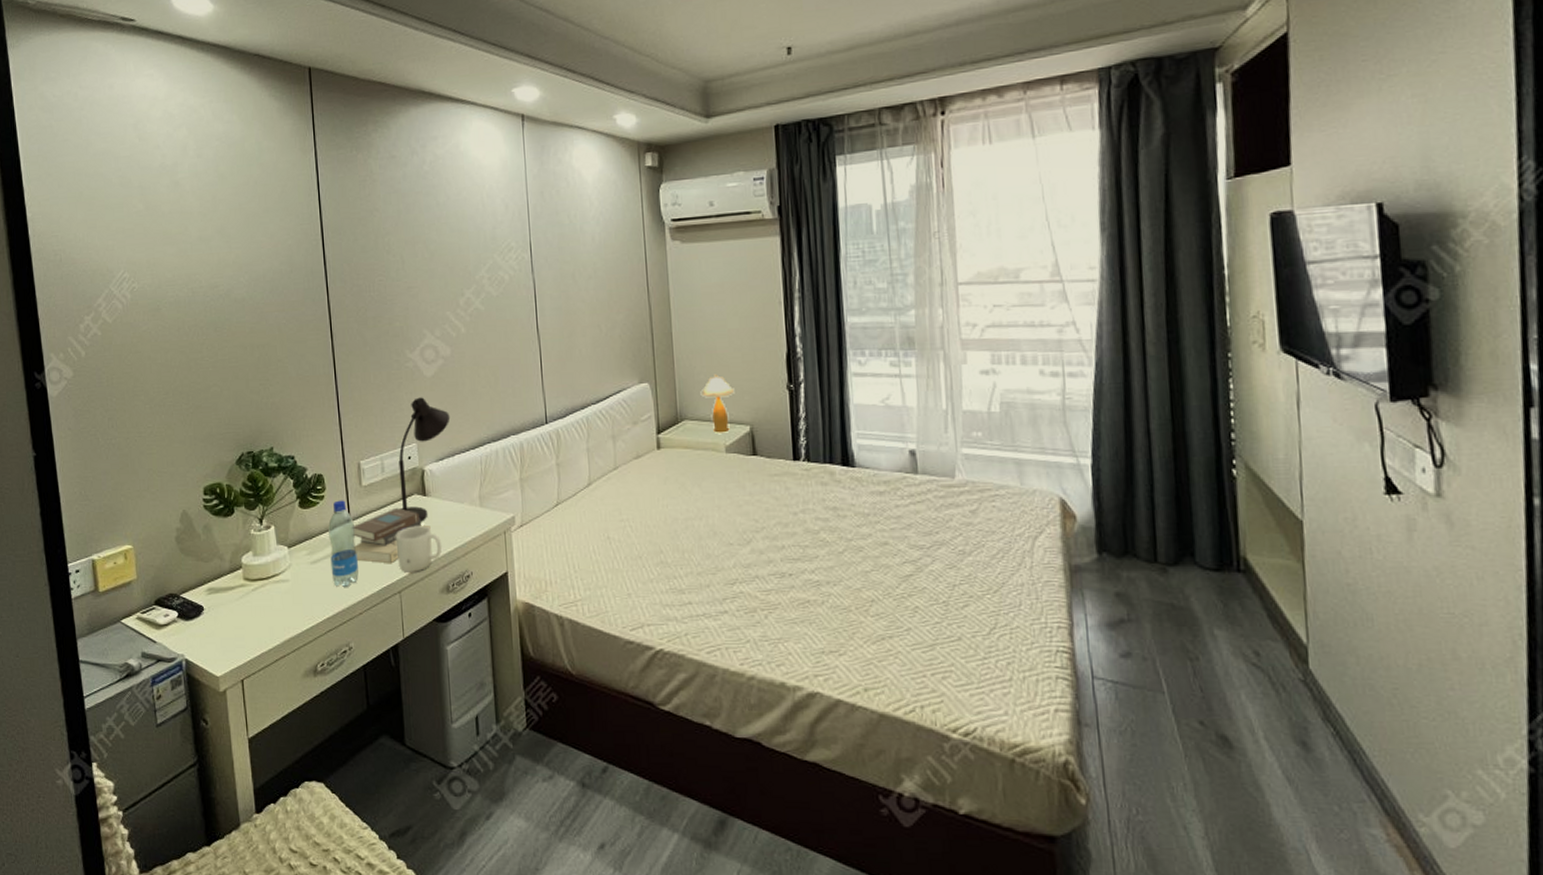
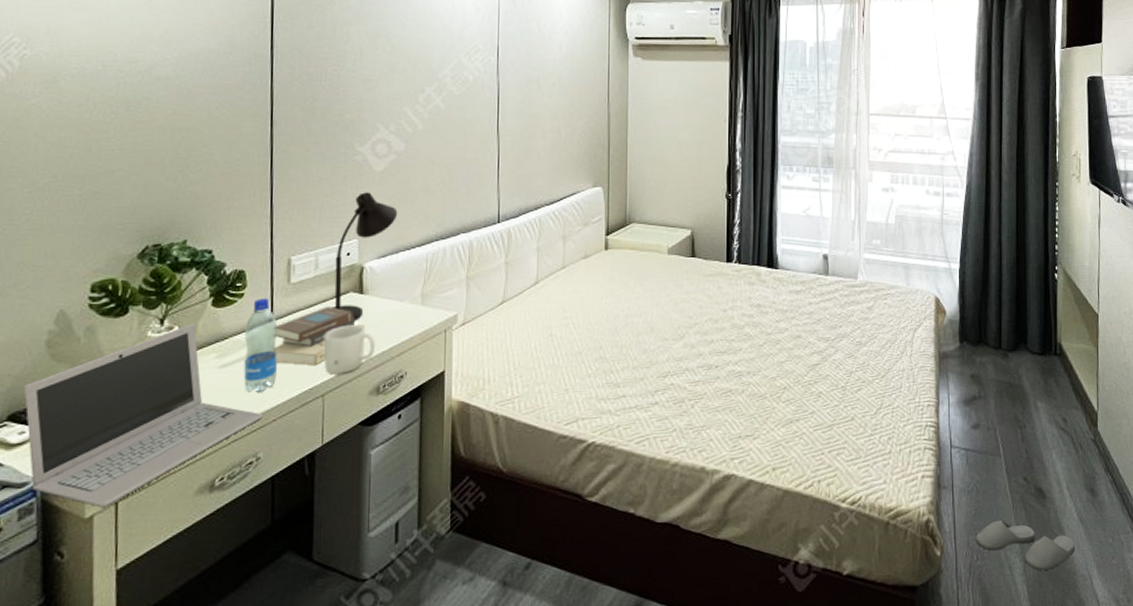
laptop: none [165,522,352,683] -> present [24,322,264,508]
table lamp: present [702,375,735,433] -> none [650,183,680,236]
slippers: none [1133,770,1282,836] -> present [975,520,1076,571]

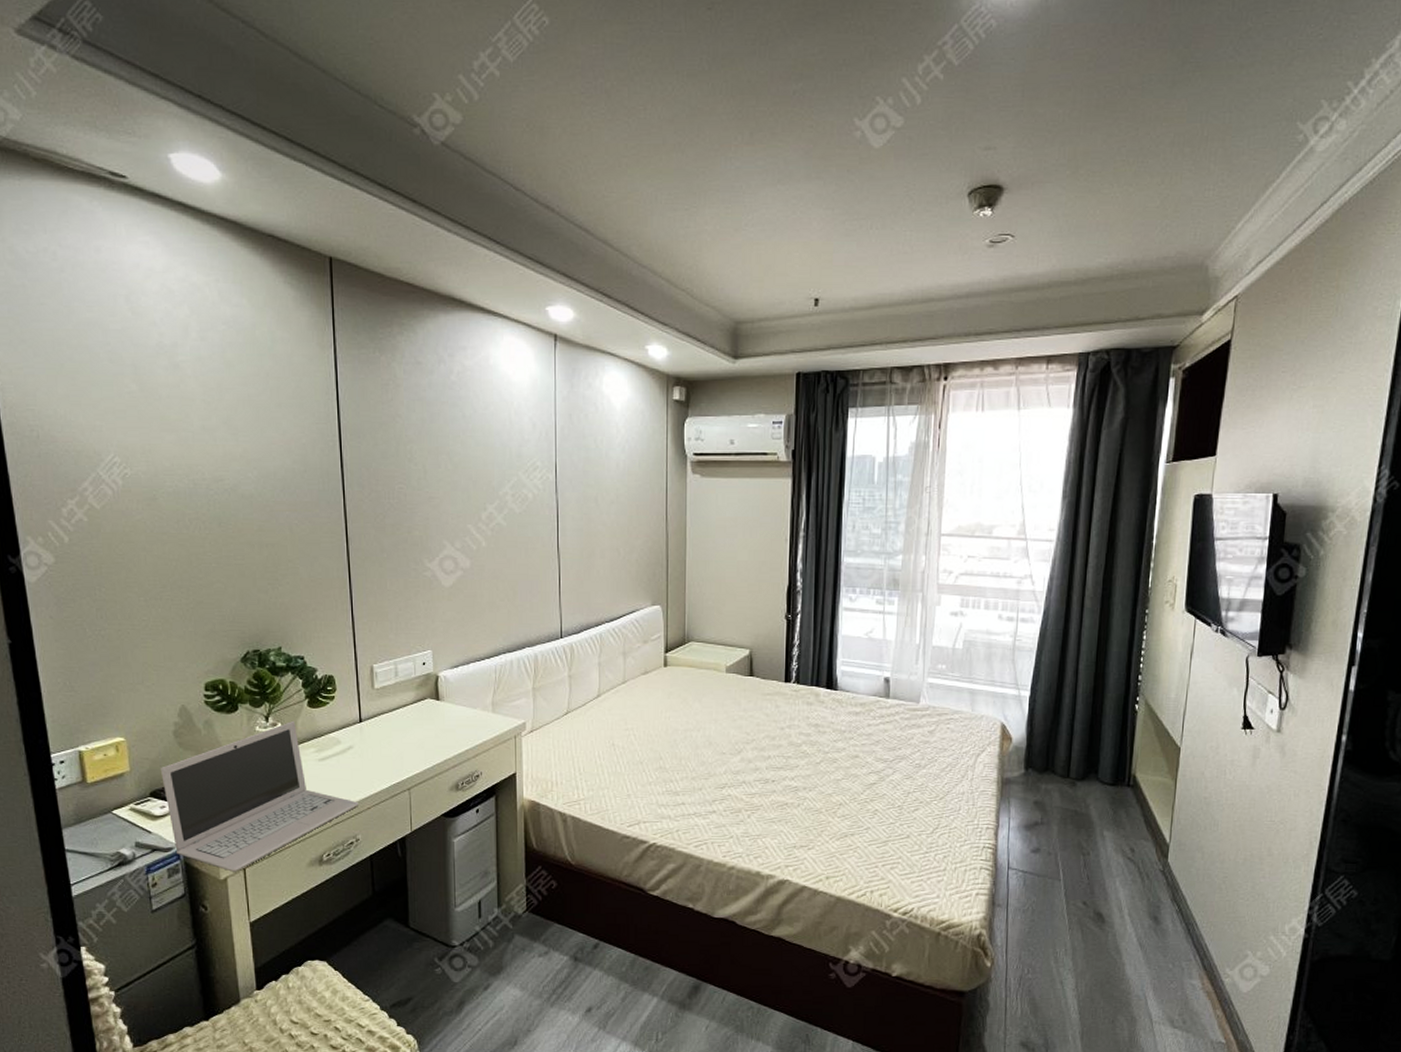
bottle: present [243,298,278,392] -> none [338,701,368,783]
books: present [274,307,365,366] -> none [364,711,443,763]
mug: present [323,325,375,374] -> none [407,728,452,771]
desk lamp: present [331,192,398,321] -> none [411,606,467,724]
slippers: present [975,520,1076,571] -> none [1028,939,1133,988]

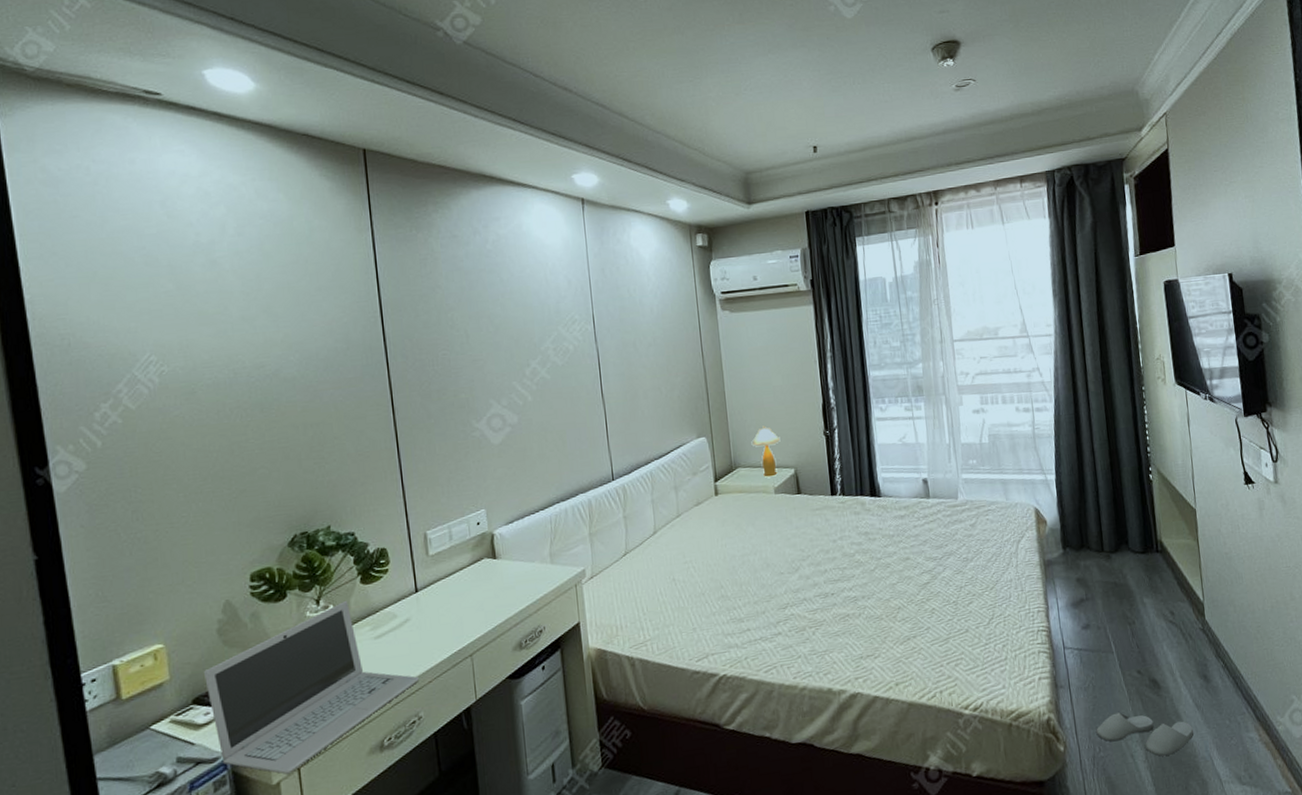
table lamp: none [709,602,739,655] -> present [752,427,781,477]
slippers: none [1028,939,1133,988] -> present [1096,712,1194,756]

